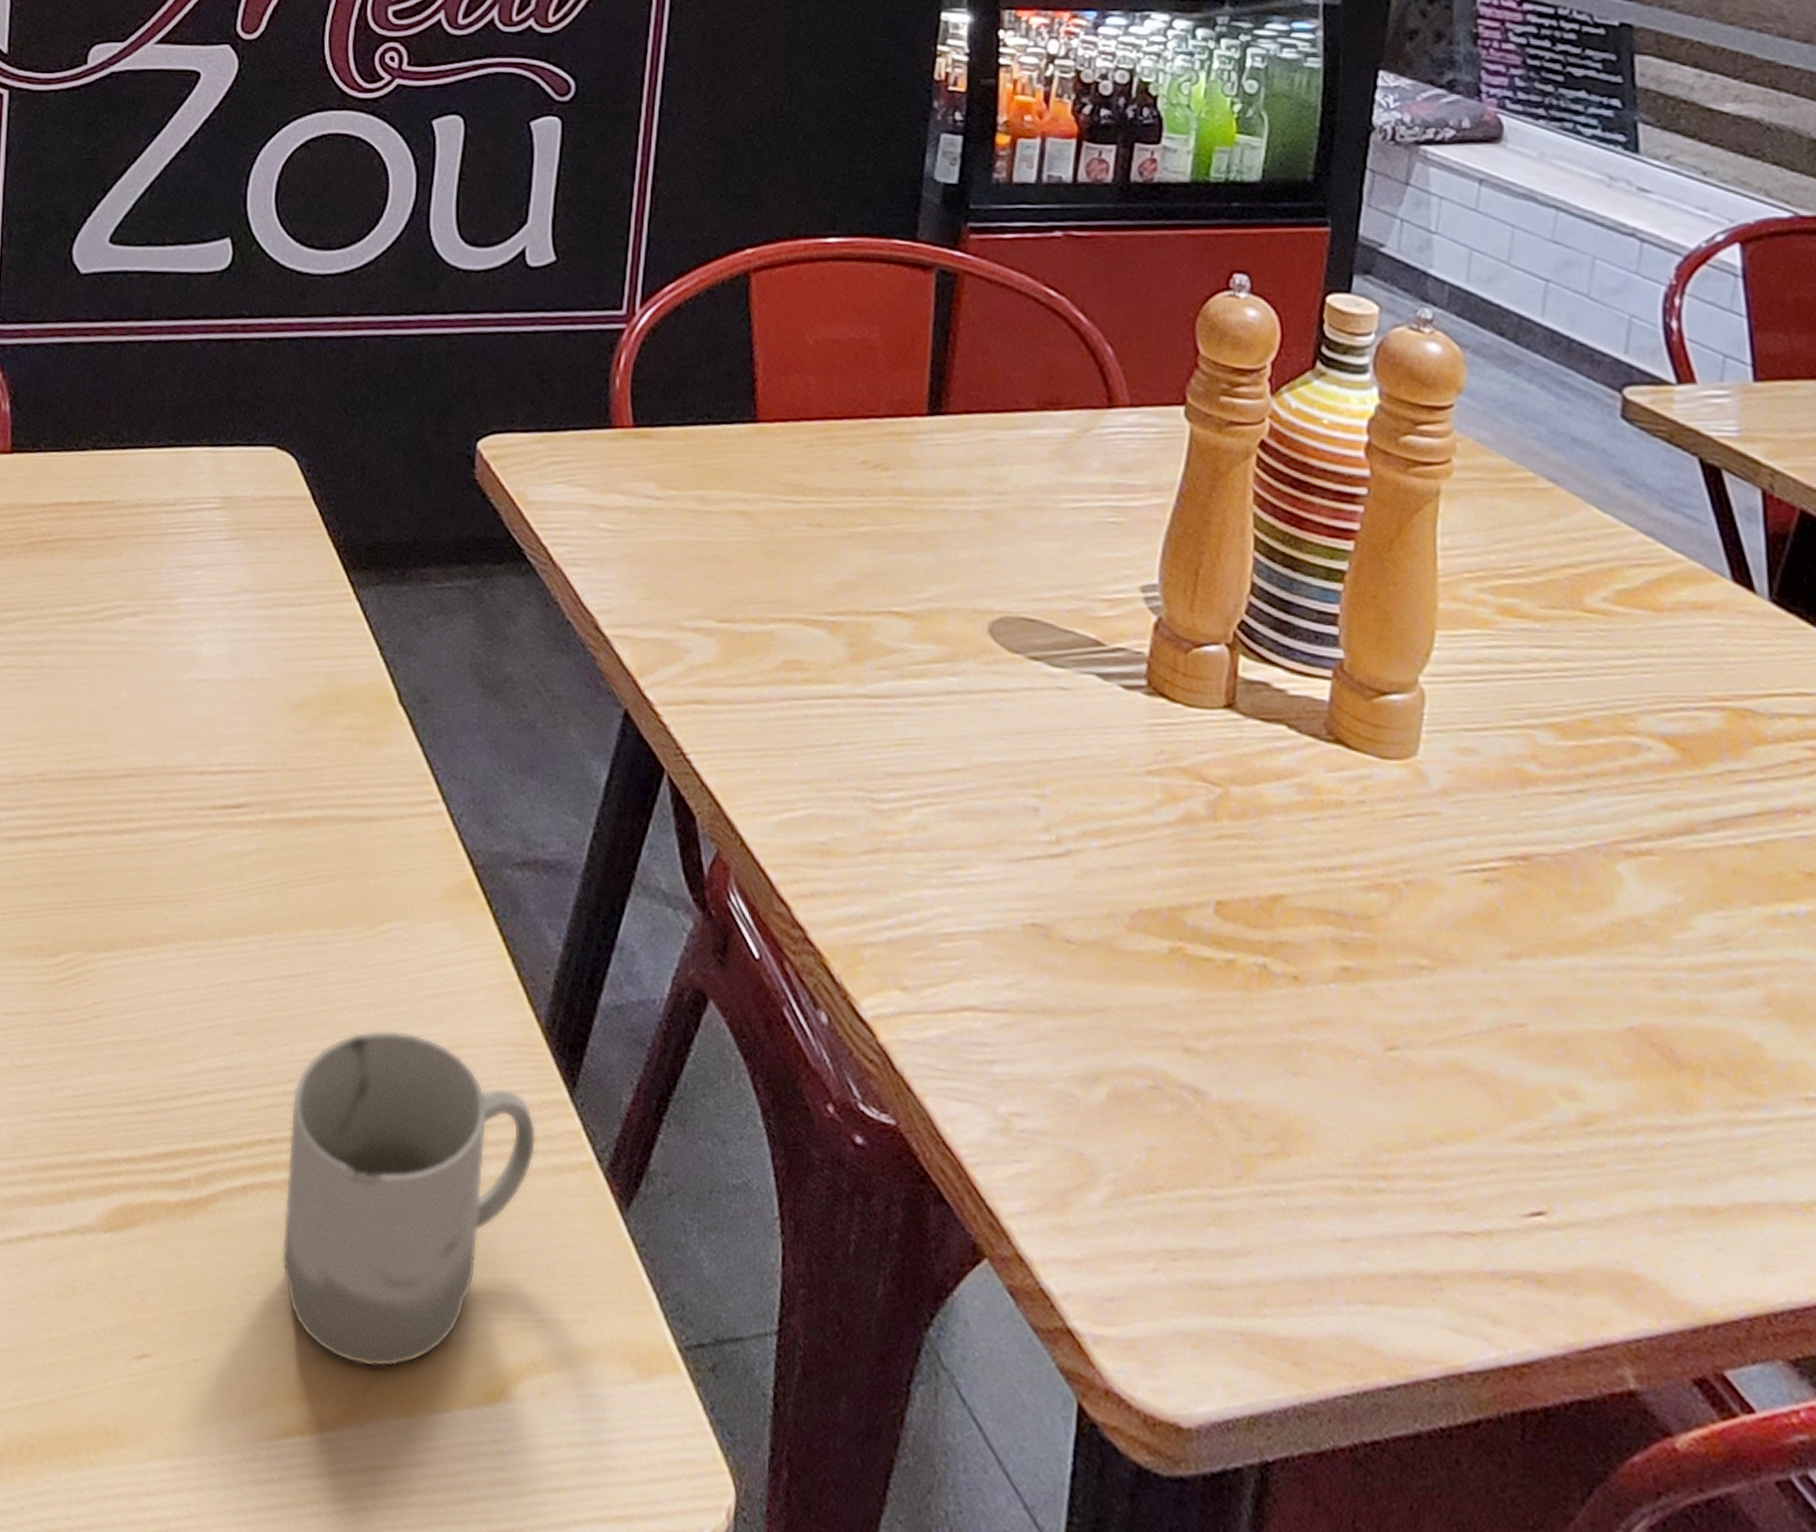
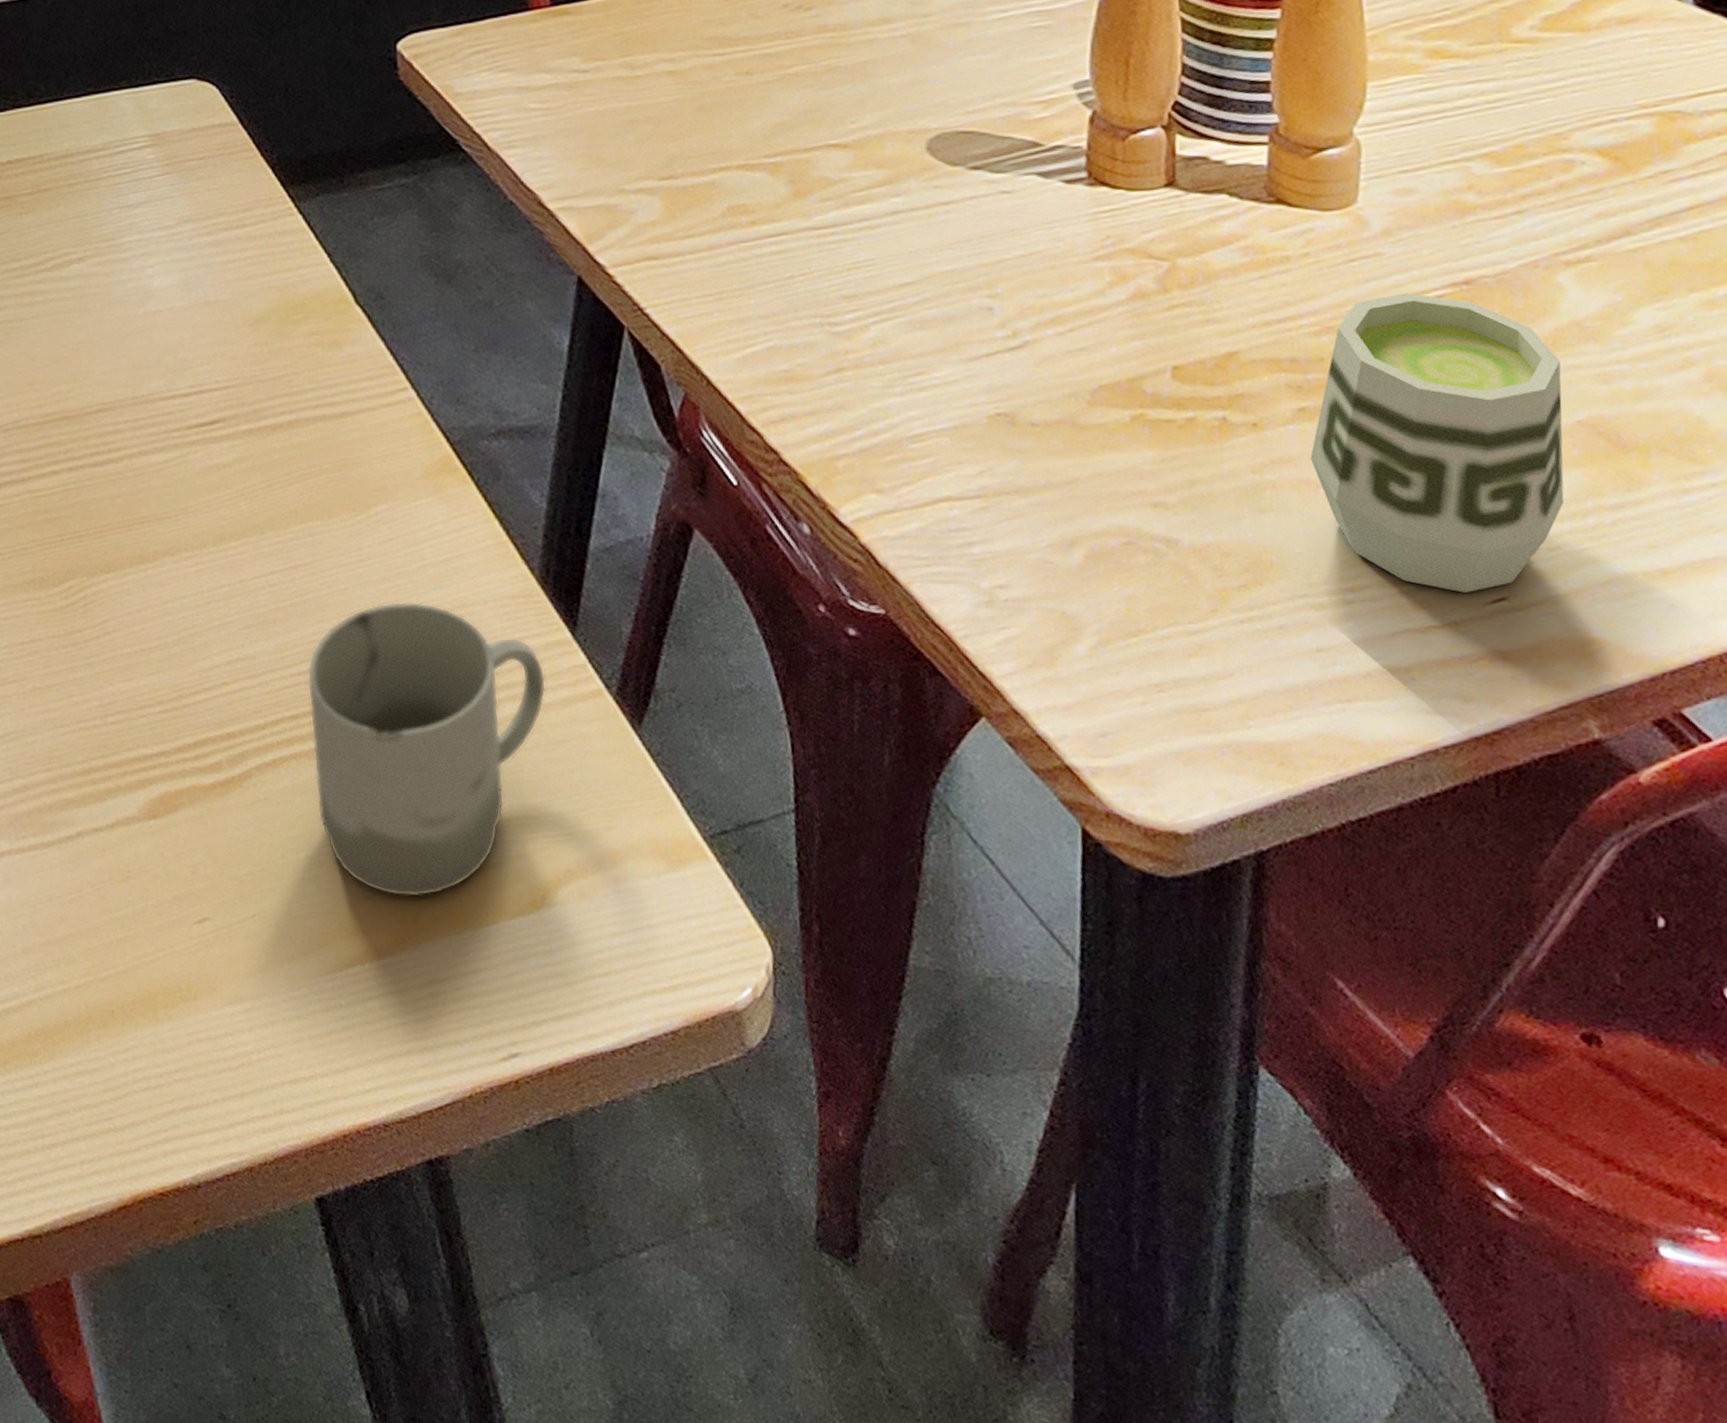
cup: none [1350,859,1616,1201] -> present [1310,293,1565,593]

